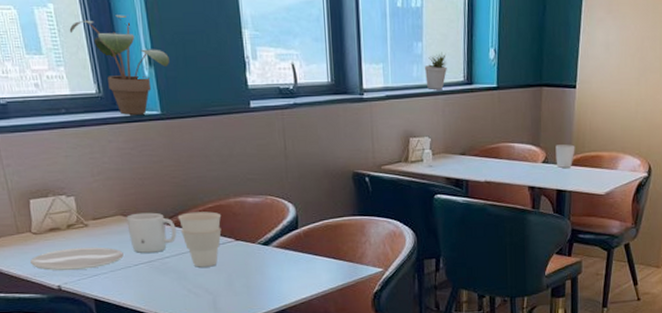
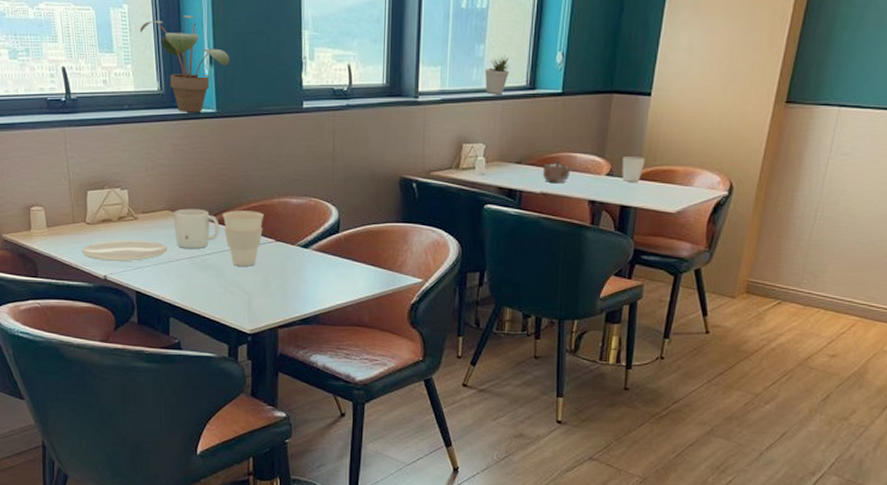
teapot: none [485,150,512,171] -> present [542,160,573,182]

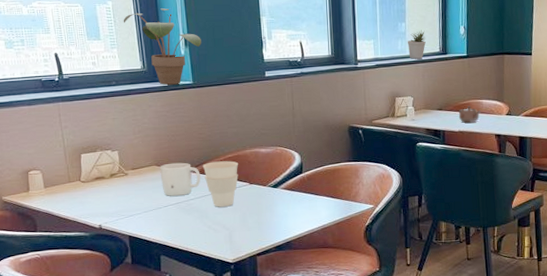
plate: present [82,239,167,262] -> none [78,192,156,213]
cup: present [622,156,645,182] -> none [517,100,534,119]

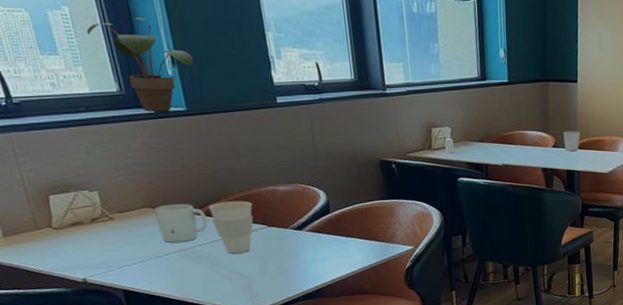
potted plant: present [408,30,426,59] -> none [442,52,462,85]
teapot: present [458,106,481,123] -> none [501,137,526,156]
cup: none [517,100,534,119] -> present [563,131,581,151]

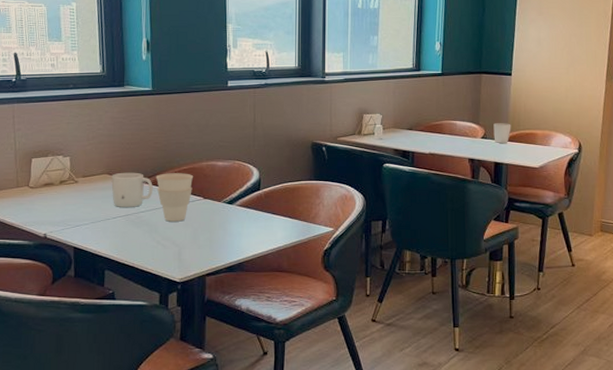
potted plant: present [86,18,193,112] -> none [86,12,164,90]

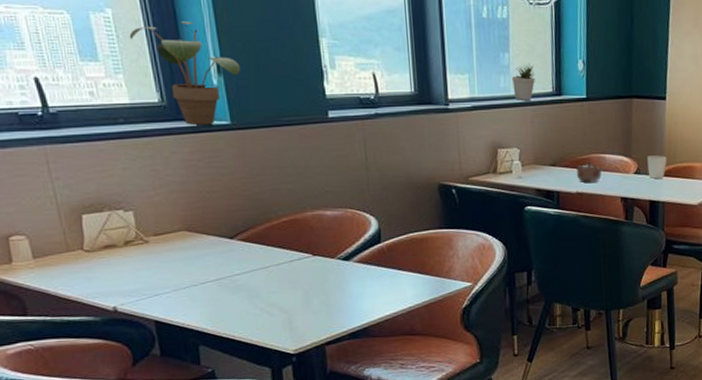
potted plant: none [86,12,164,90] -> present [129,21,240,125]
mug: present [111,172,153,207] -> none [192,227,248,270]
cup: present [155,173,194,222] -> none [249,226,298,285]
potted plant: none [379,44,398,74] -> present [512,63,535,100]
teapot: none [429,127,454,145] -> present [576,161,604,182]

